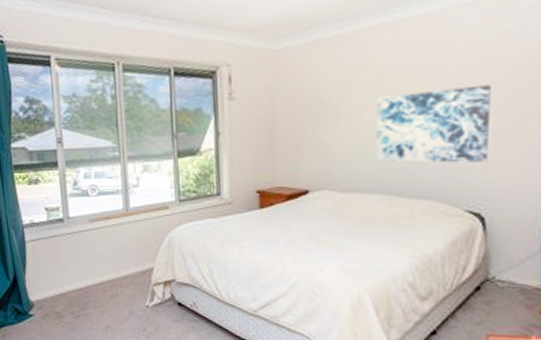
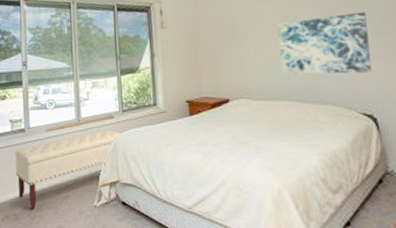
bench: none [53,222,180,308] -> present [15,130,123,210]

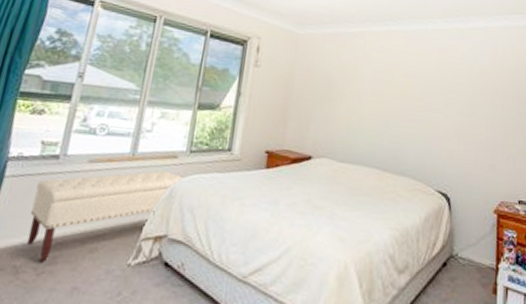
wall art: present [278,11,372,75] -> none [370,85,455,150]

